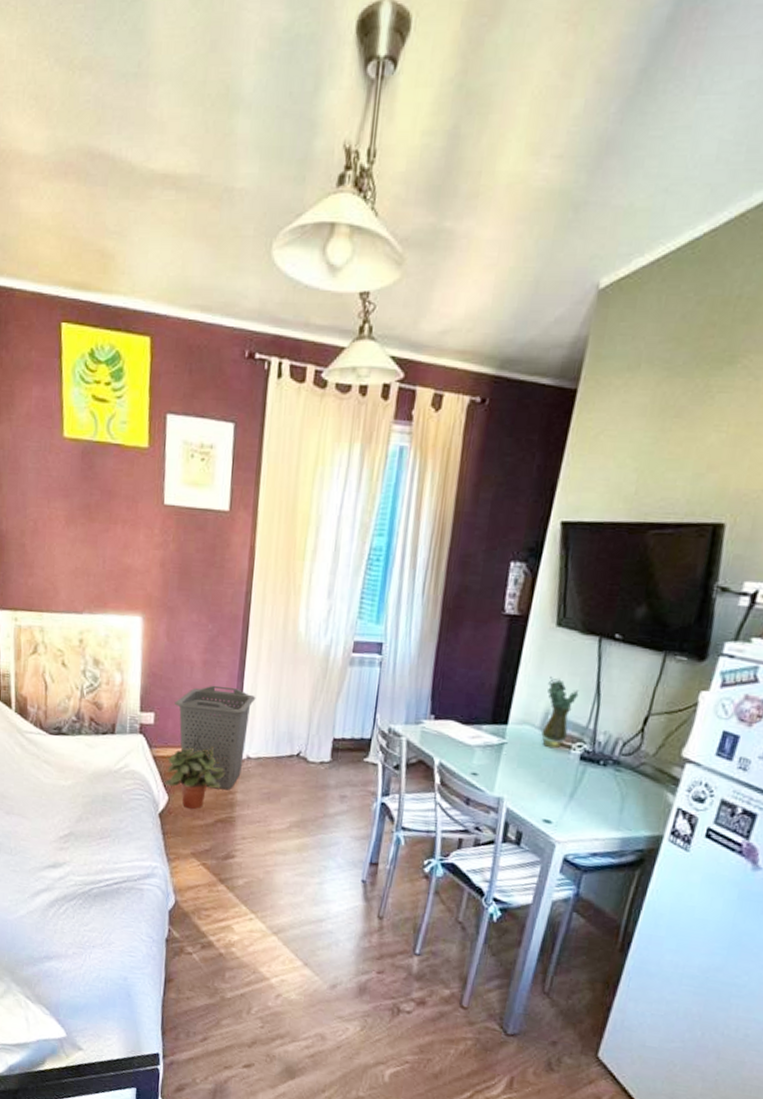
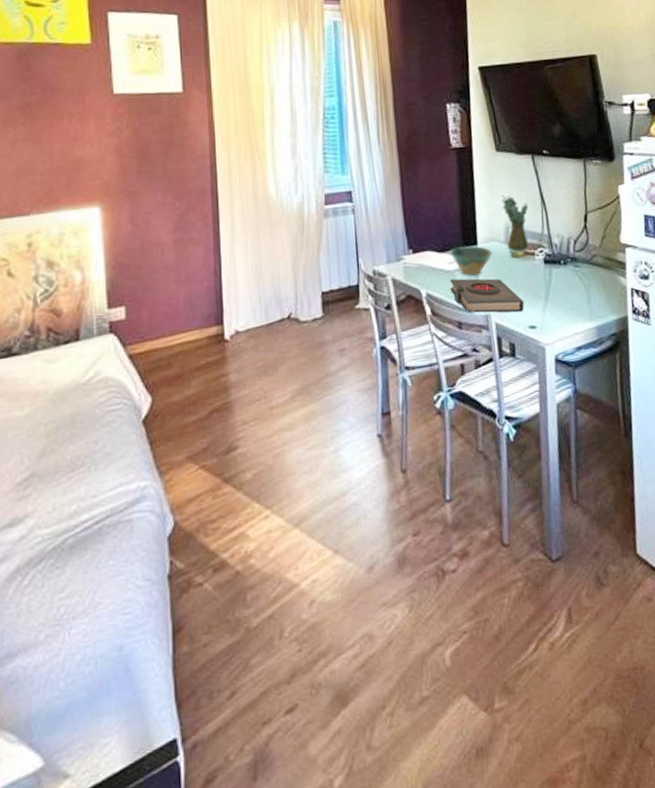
potted plant: present [163,745,225,809] -> none [143,327,214,405]
laundry basket: present [175,685,256,790] -> none [147,262,236,376]
book: none [465,754,545,804] -> present [450,278,525,313]
bowl: none [474,722,523,756] -> present [449,245,493,276]

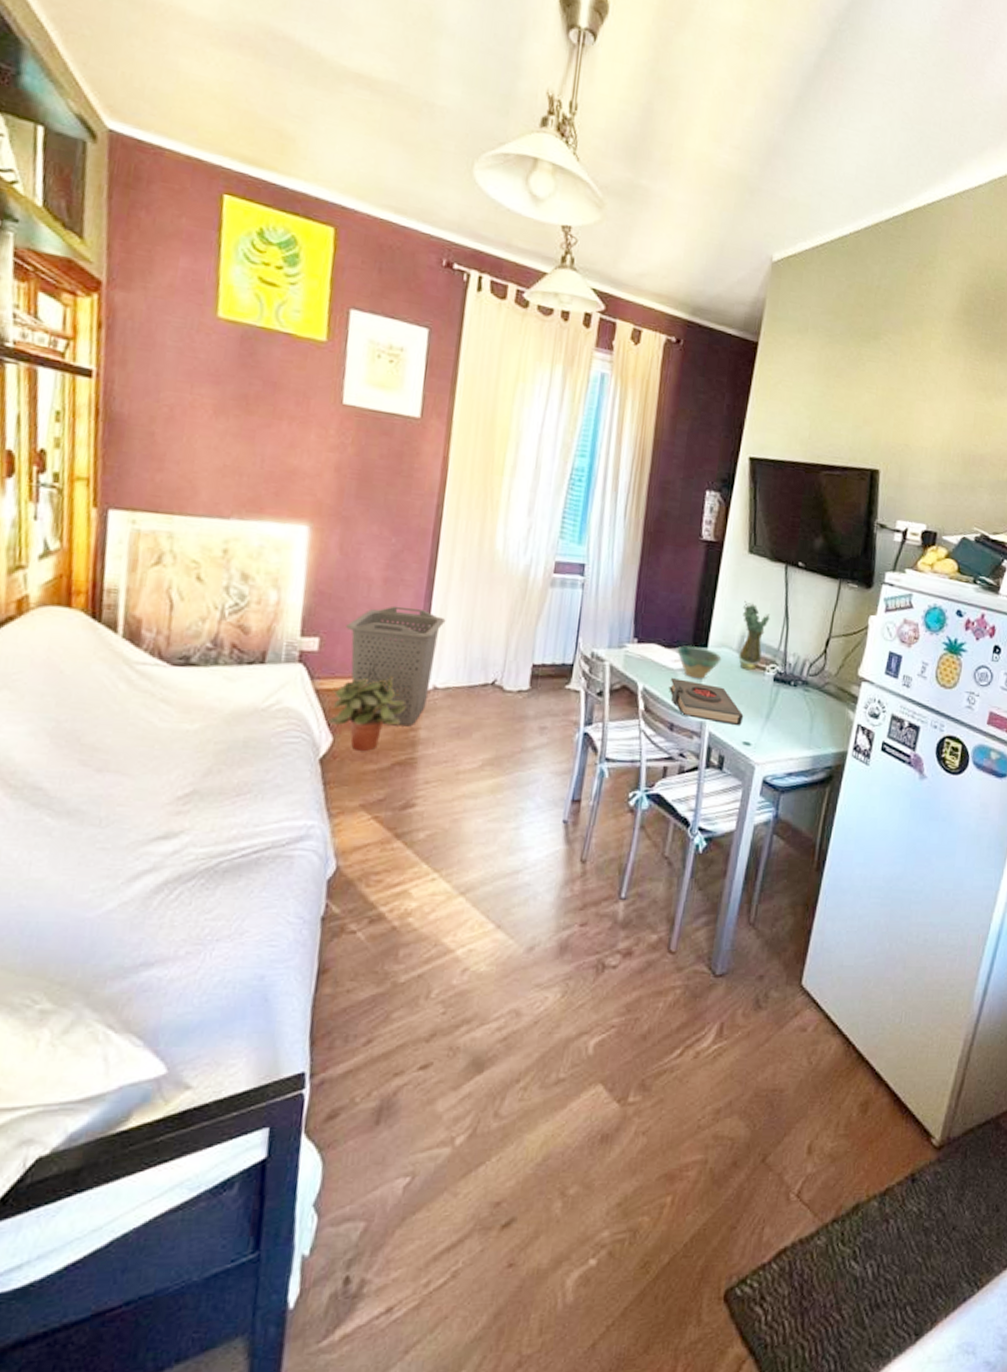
potted plant: none [143,327,214,405] -> present [327,675,406,751]
laundry basket: none [147,262,236,376] -> present [346,606,446,727]

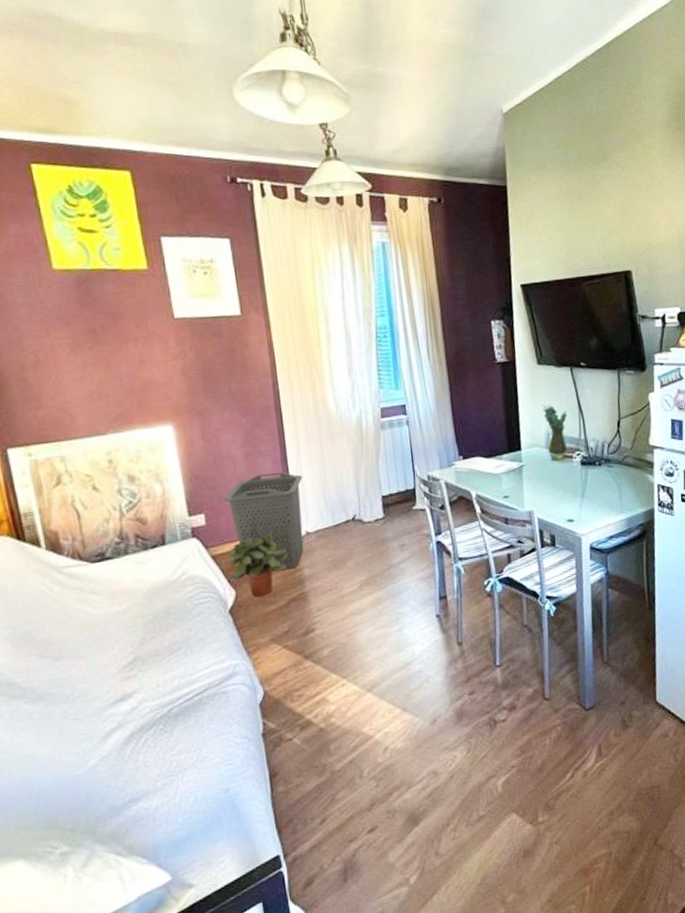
book: present [669,678,744,726] -> none [497,479,564,510]
bowl: present [676,645,722,679] -> none [496,451,535,478]

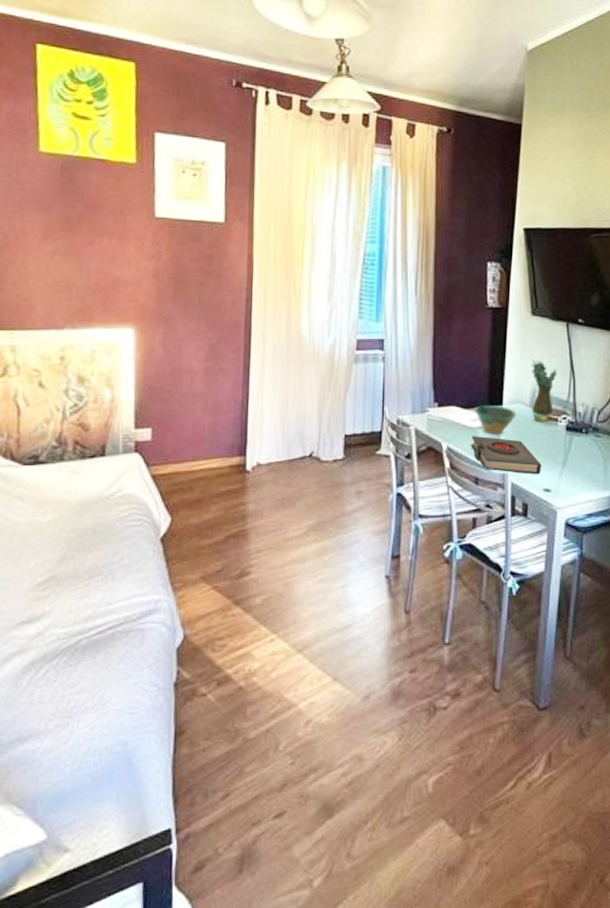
laundry basket: present [223,472,304,572] -> none [174,393,263,502]
potted plant: present [224,530,288,597] -> none [165,456,234,527]
bowl: none [496,451,535,478] -> present [474,405,516,435]
book: none [497,479,564,510] -> present [471,436,542,475]

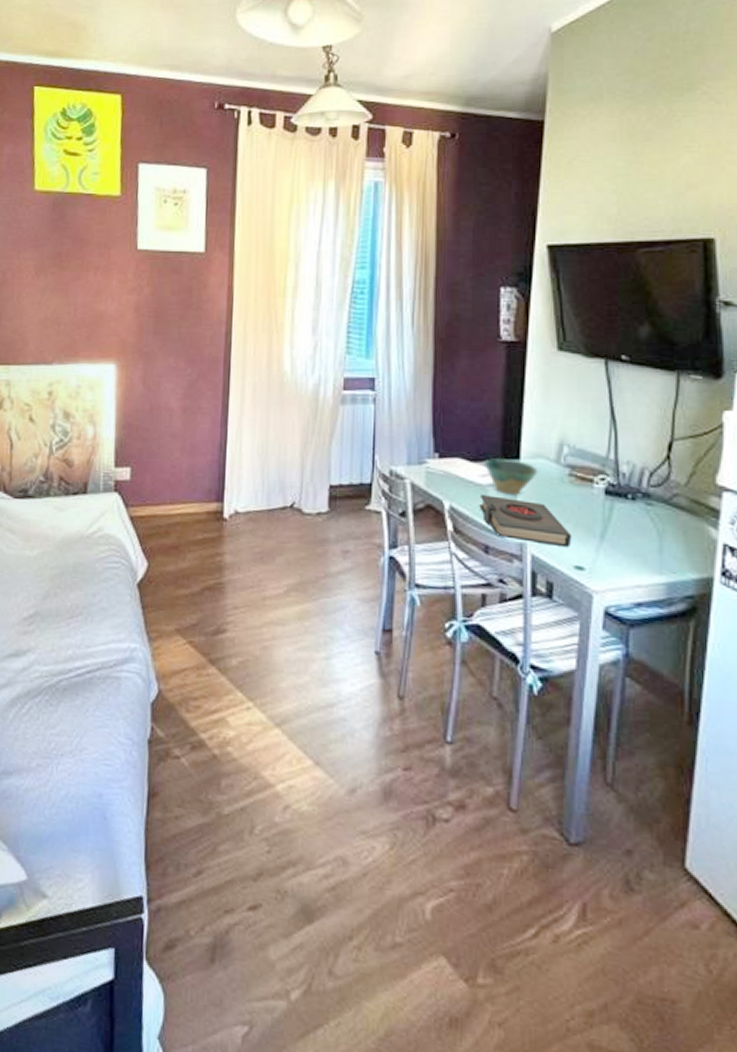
vase: present [531,359,557,423] -> none [557,405,593,484]

